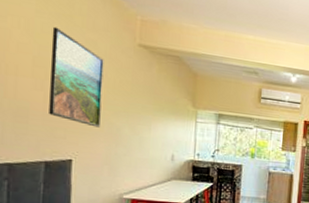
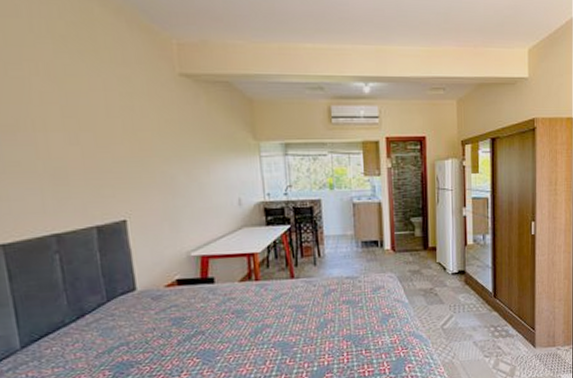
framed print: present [49,26,104,128] -> none [76,67,151,179]

